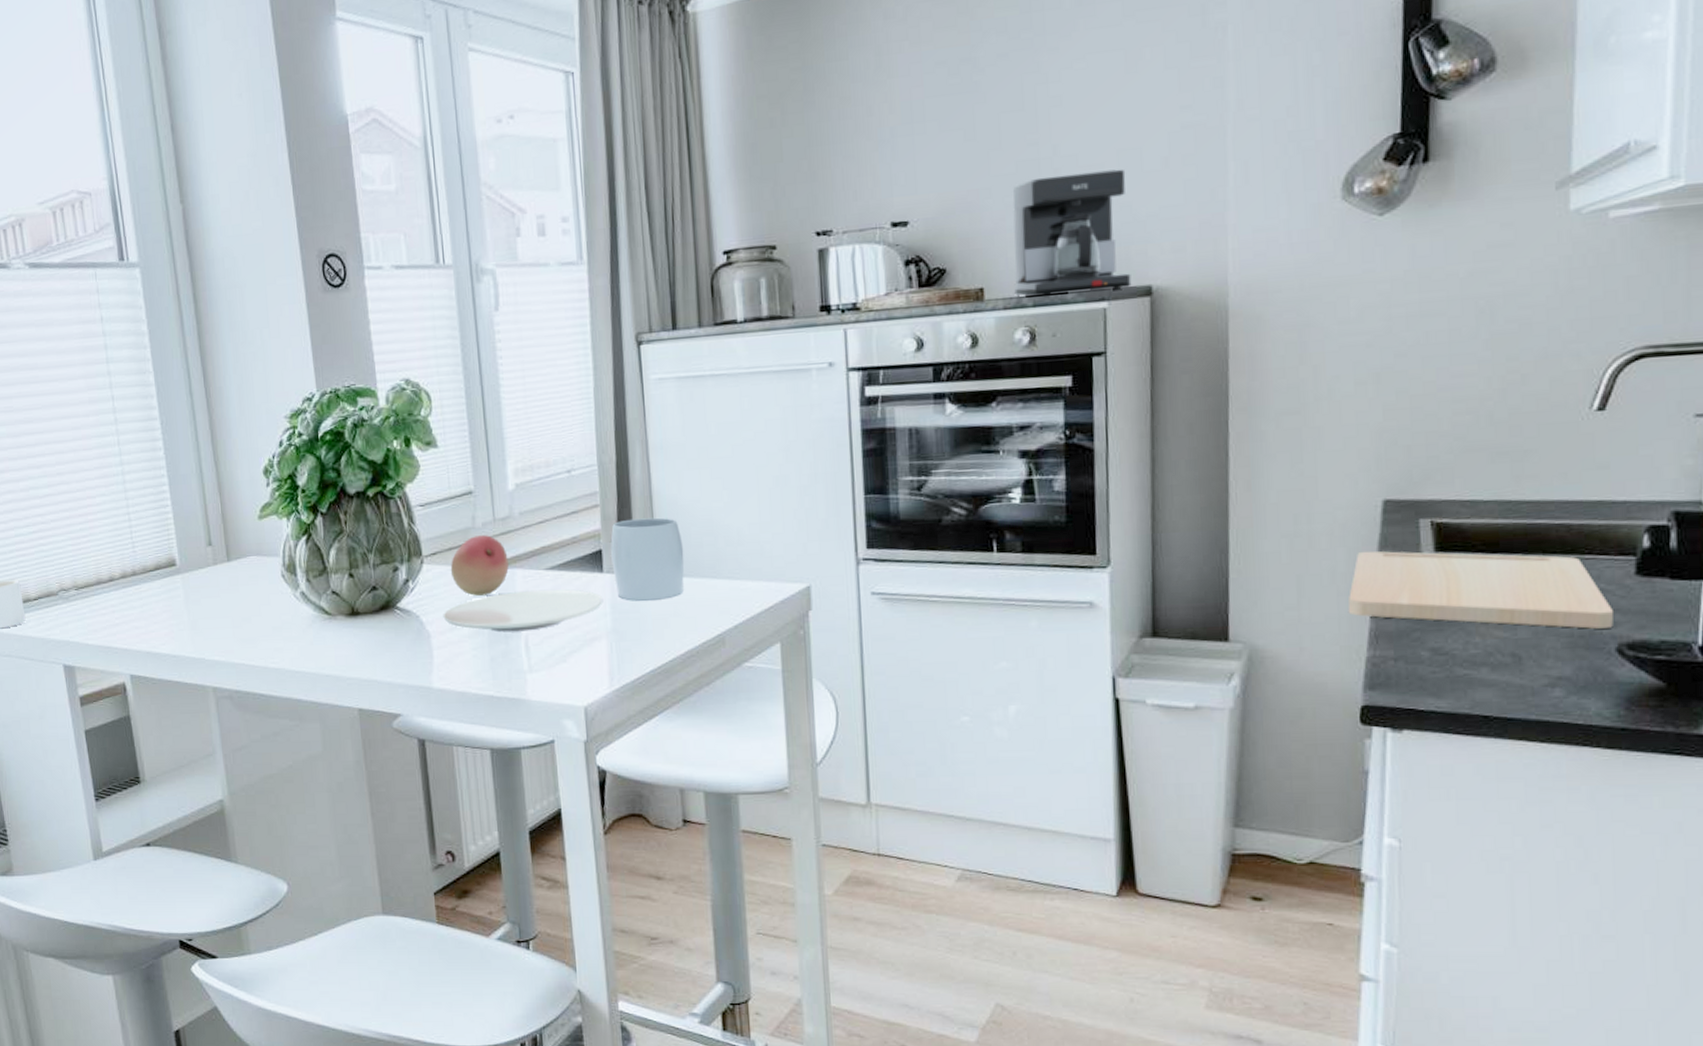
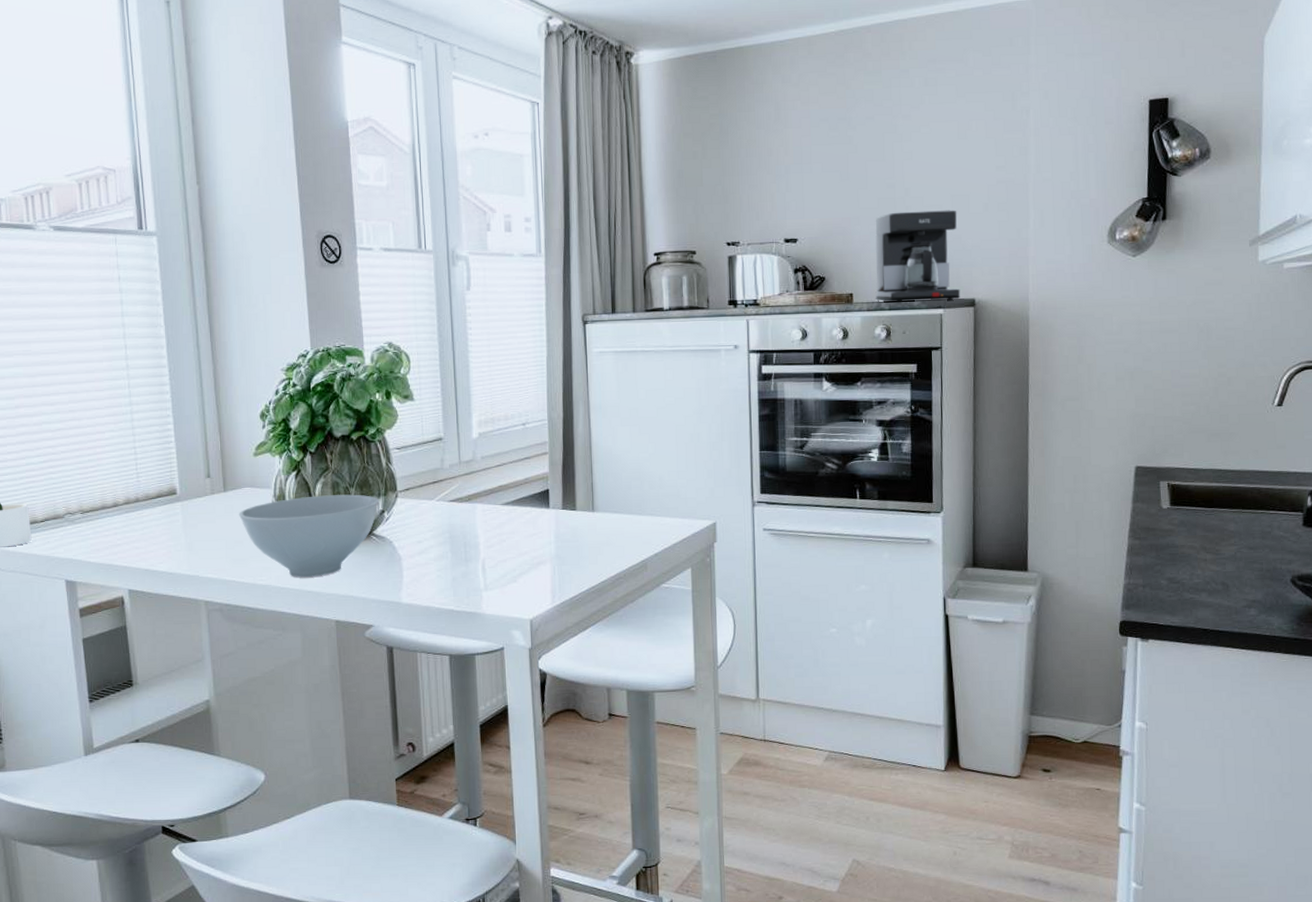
bowl: none [245,561,402,659] -> present [239,494,379,577]
plate: present [443,589,603,632] -> none [413,521,549,557]
fruit: present [450,535,509,596] -> none [421,475,471,526]
mug: present [610,517,685,601] -> none [556,464,616,532]
cutting board: present [1348,550,1613,629] -> none [1111,504,1289,565]

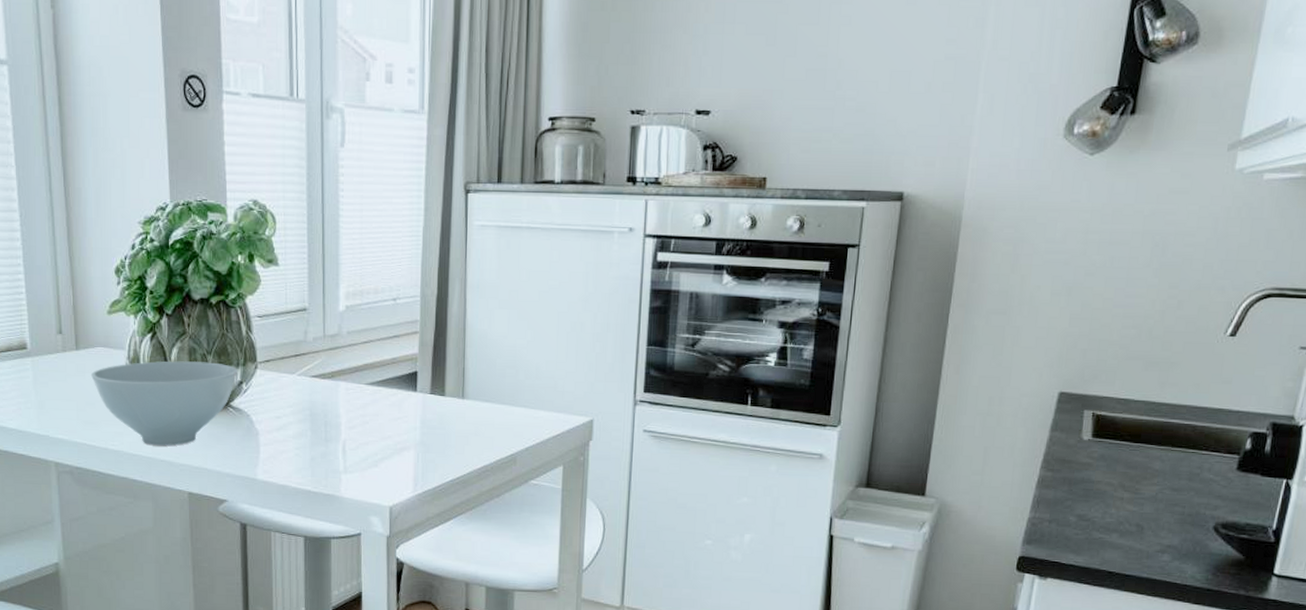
coffee maker: present [875,210,961,303] -> none [791,86,895,192]

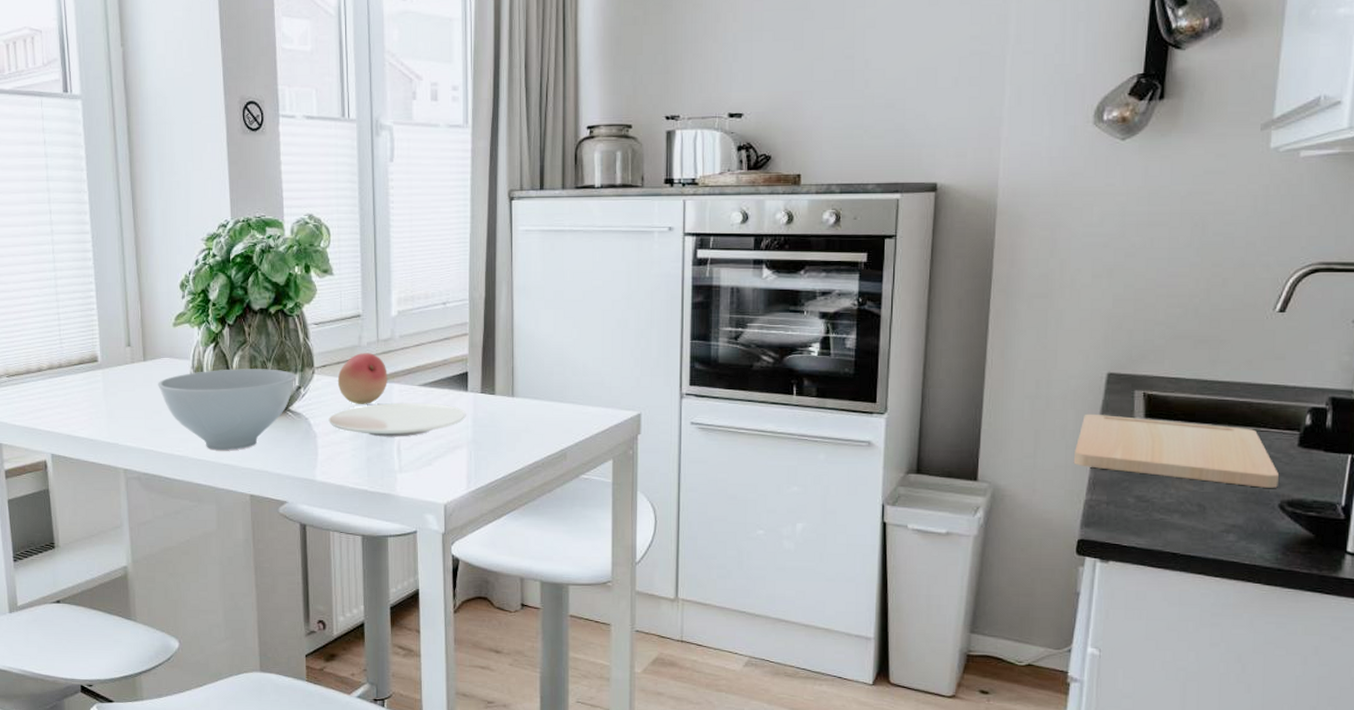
plate: none [271,401,415,437] -> present [328,402,466,437]
fruit: none [281,348,334,402] -> present [337,353,387,404]
cutting board: none [1019,432,1216,510] -> present [1073,413,1279,488]

